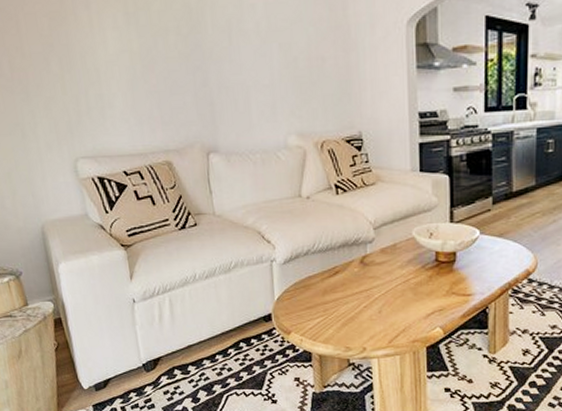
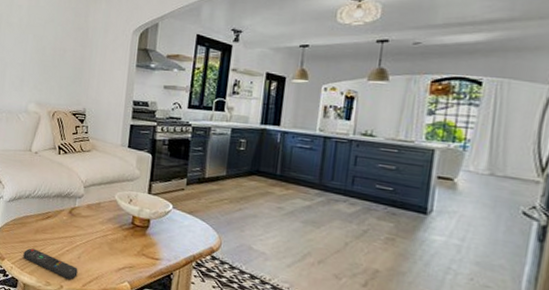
remote control: none [313,313,381,340] -> present [23,248,78,280]

